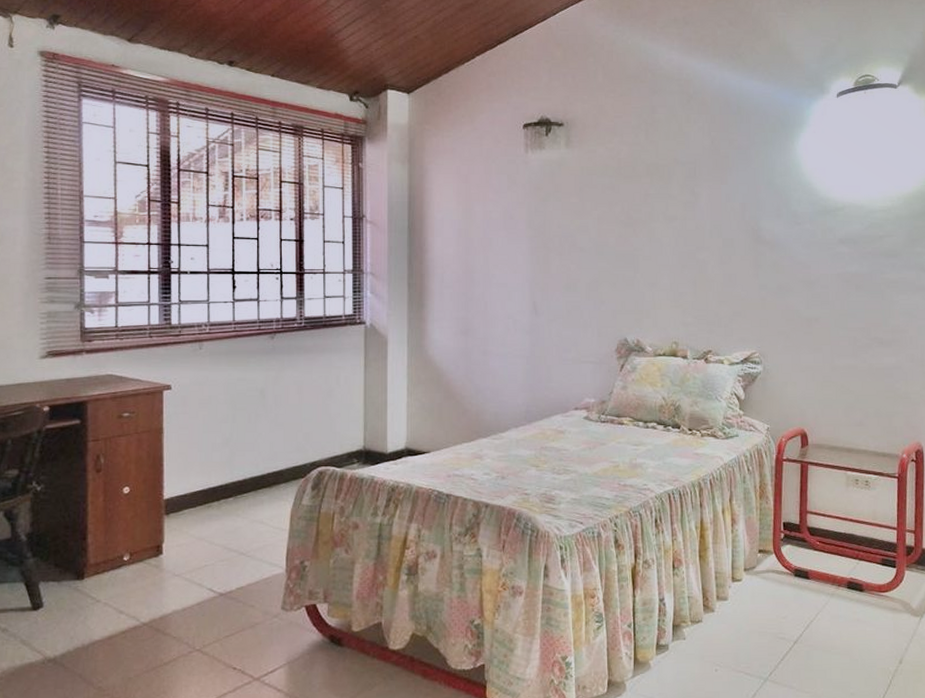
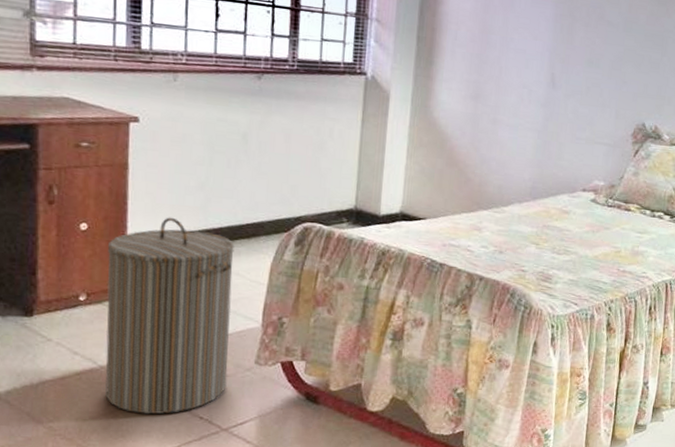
laundry hamper: none [147,474,258,669] -> present [105,217,234,414]

